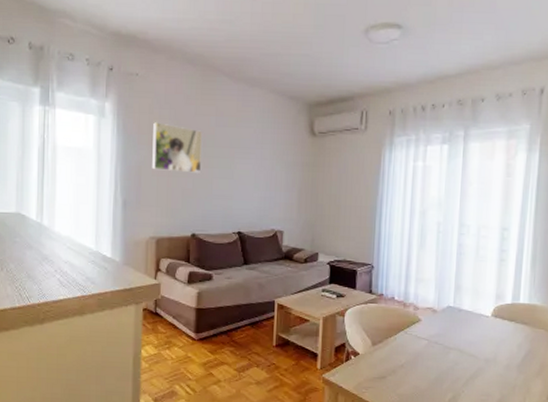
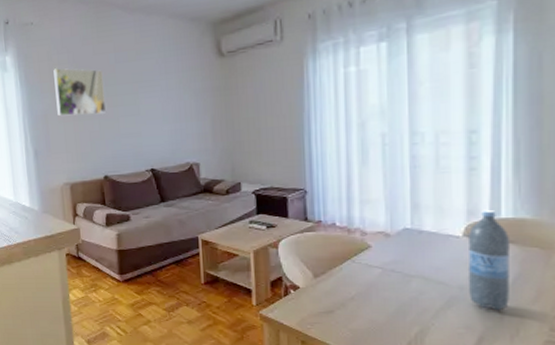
water bottle: none [492,295,525,382] -> present [467,209,511,311]

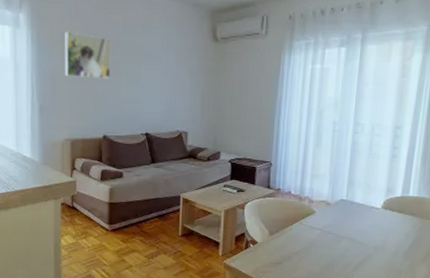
water bottle: present [467,209,511,311] -> none [380,188,413,267]

